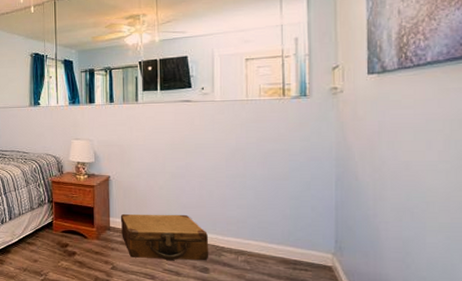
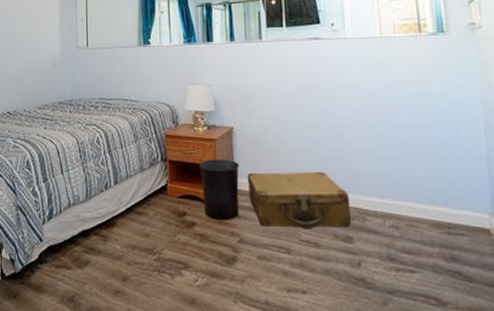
waste bin: none [80,202,114,252] -> present [199,159,239,221]

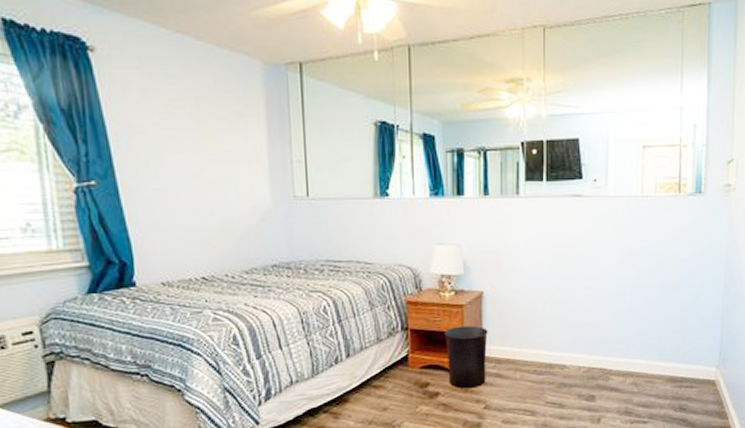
suitcase: present [247,171,352,229] -> none [495,335,596,392]

